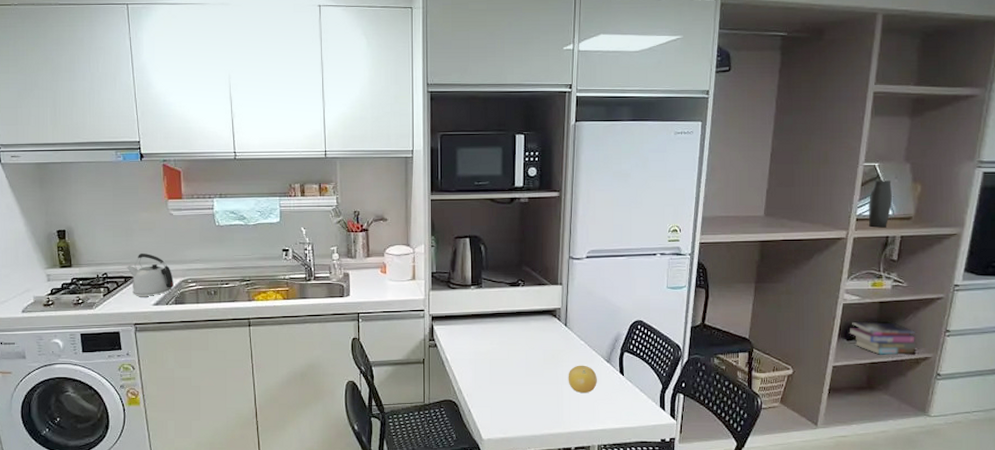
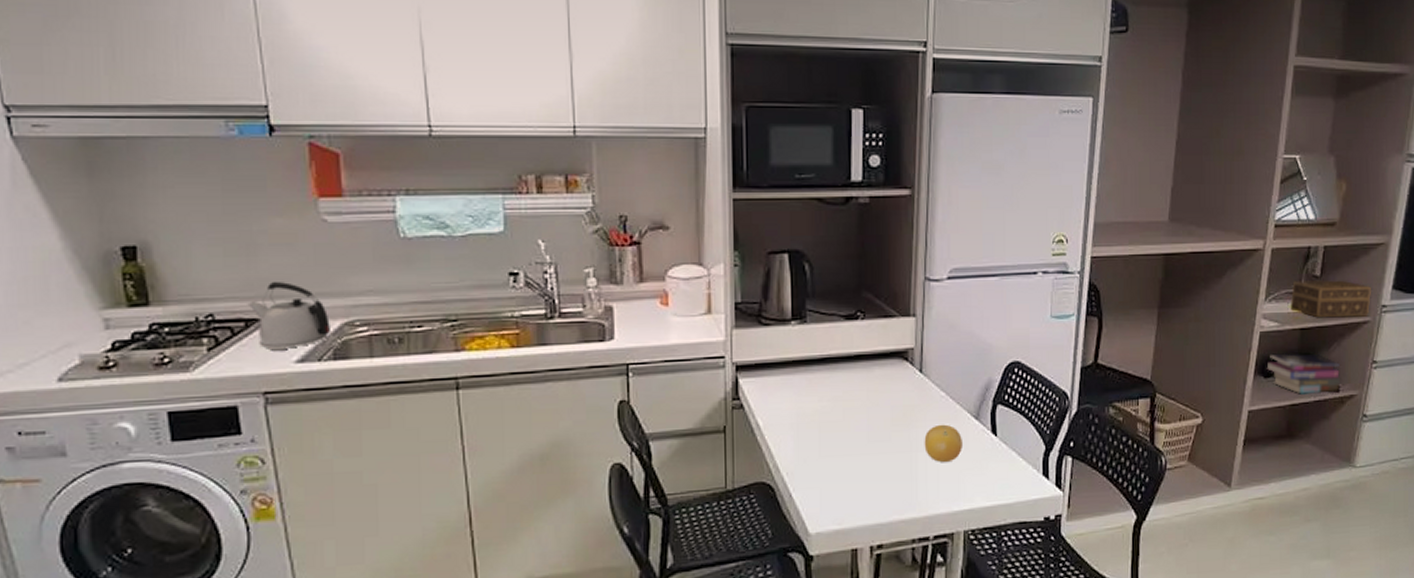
vase: present [869,180,892,228] -> none [1289,177,1314,236]
decorative box: none [871,263,944,294] -> present [1291,280,1371,318]

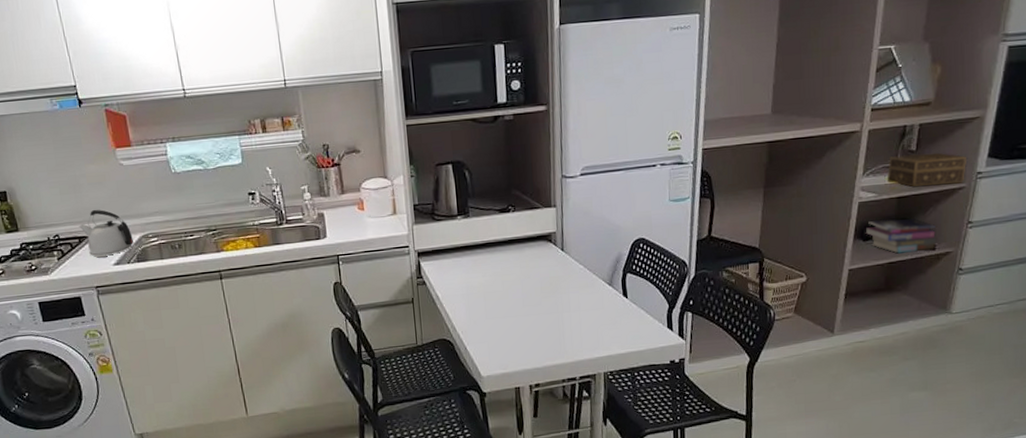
fruit: present [924,424,962,462] -> none [568,290,600,320]

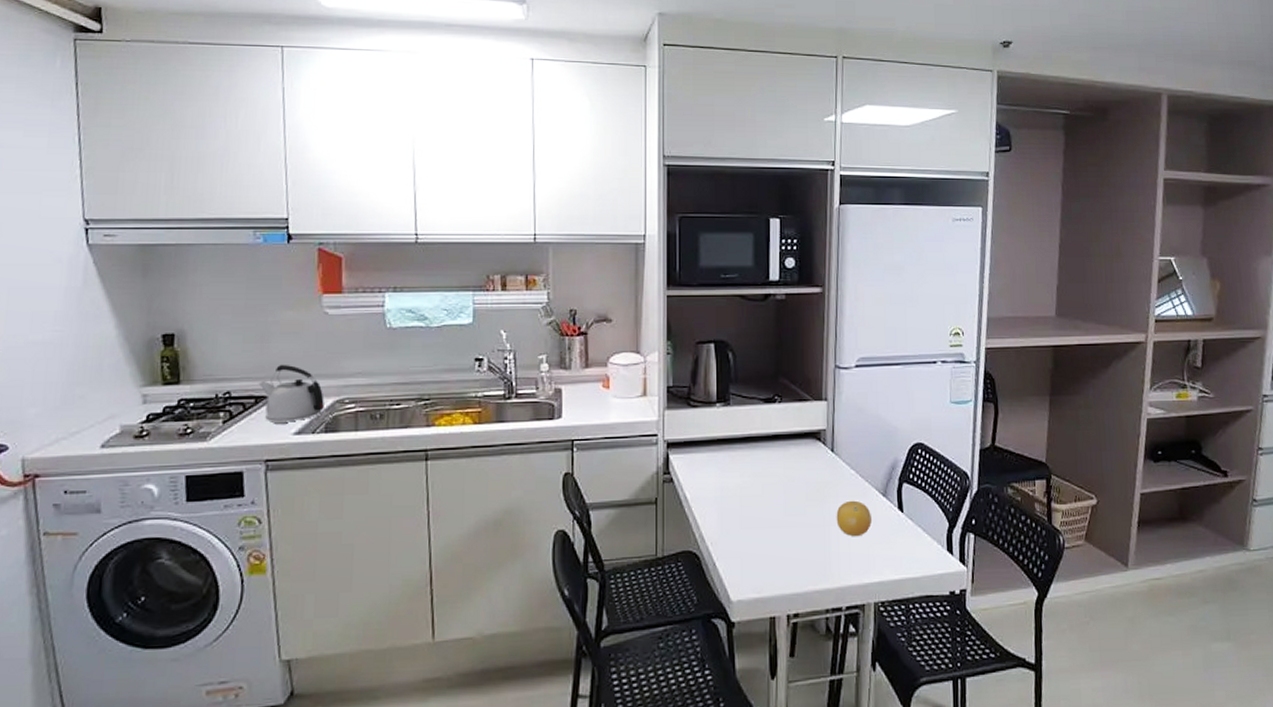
fruit: none [568,290,600,320] -> present [836,500,871,536]
books: present [865,219,937,254] -> none [1155,439,1229,479]
decorative box: present [888,153,966,187] -> none [1175,371,1252,406]

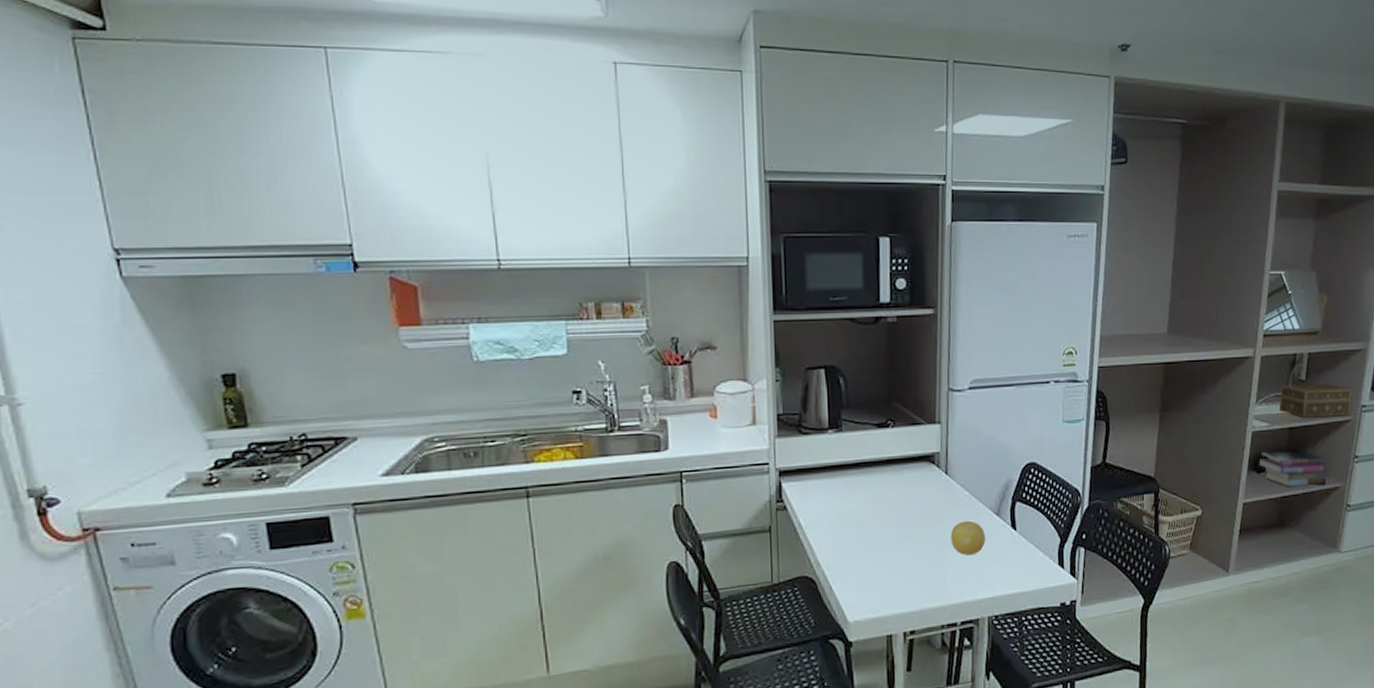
kettle: present [258,364,324,424] -> none [336,402,412,466]
books: none [1155,439,1229,479] -> present [1258,450,1326,488]
decorative box: none [1175,371,1252,406] -> present [1279,383,1352,418]

